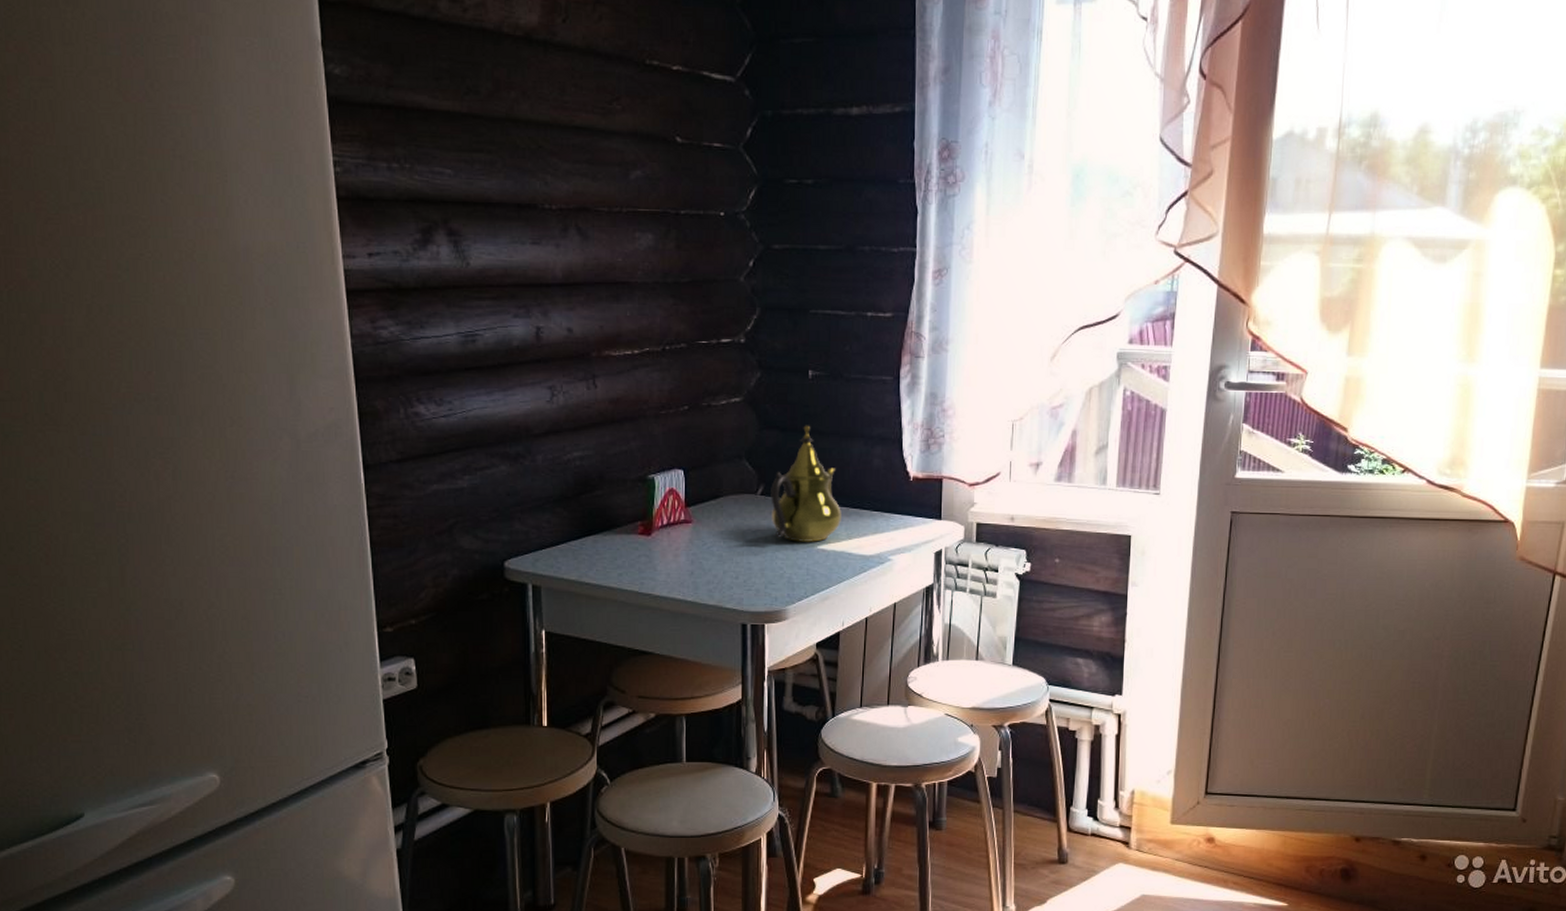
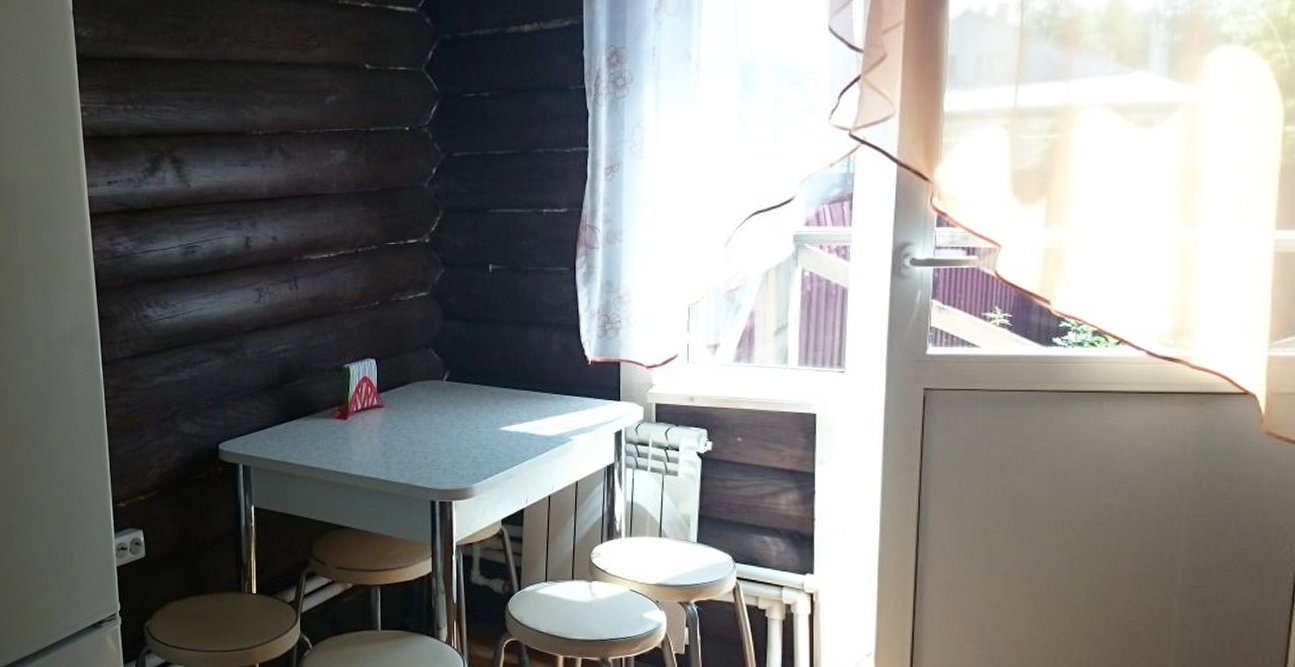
teapot: present [771,425,841,542] -> none [456,315,523,424]

